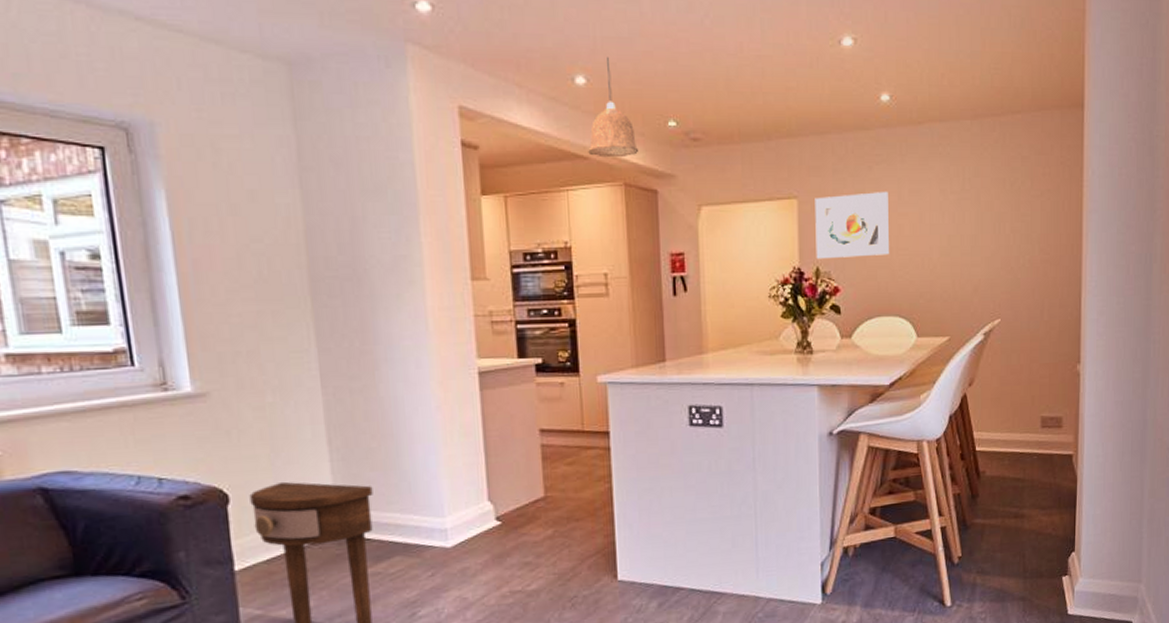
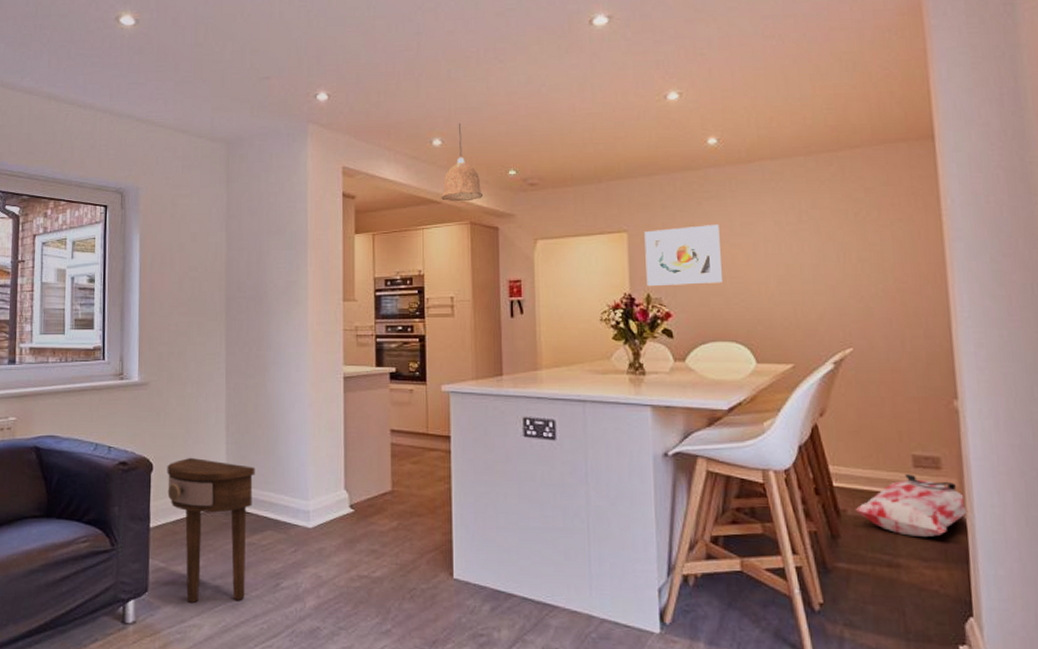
bag: none [993,434,1080,489] -> present [856,474,969,537]

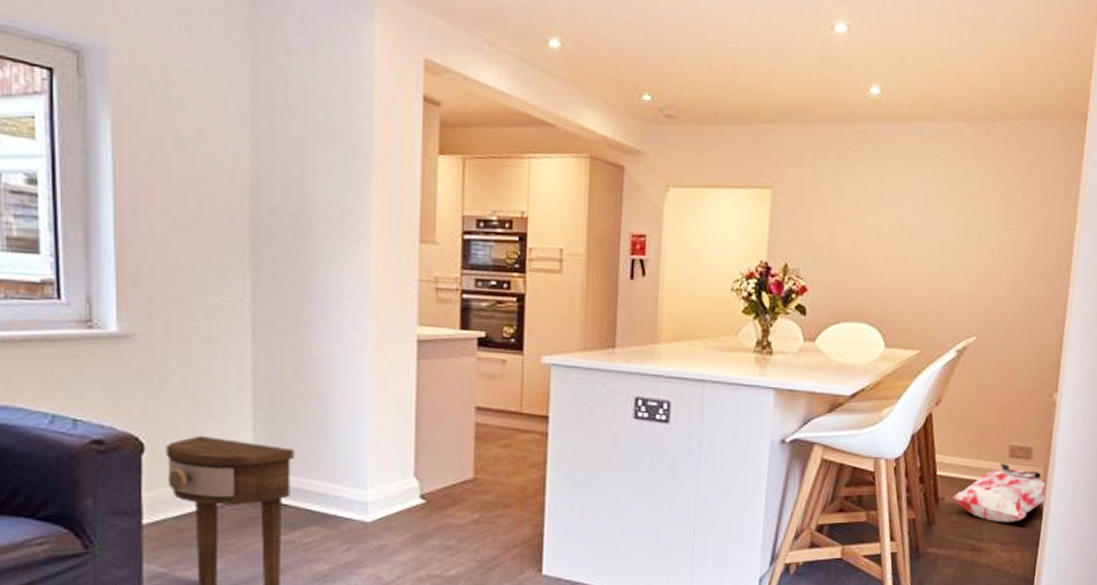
pendant lamp: present [441,123,482,202] -> none [555,22,608,128]
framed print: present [644,223,723,287] -> none [785,189,869,258]

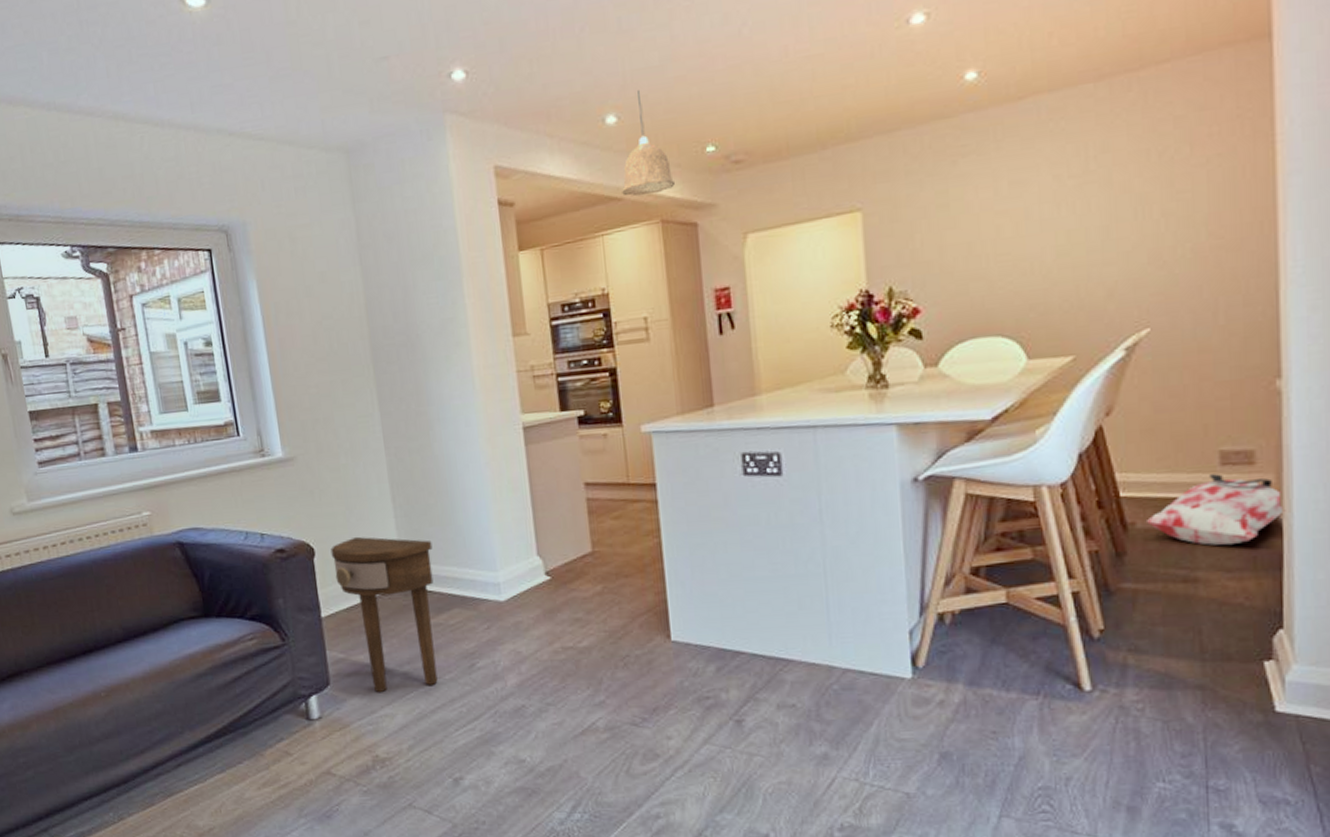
pendant lamp: none [555,22,608,128] -> present [622,90,675,197]

